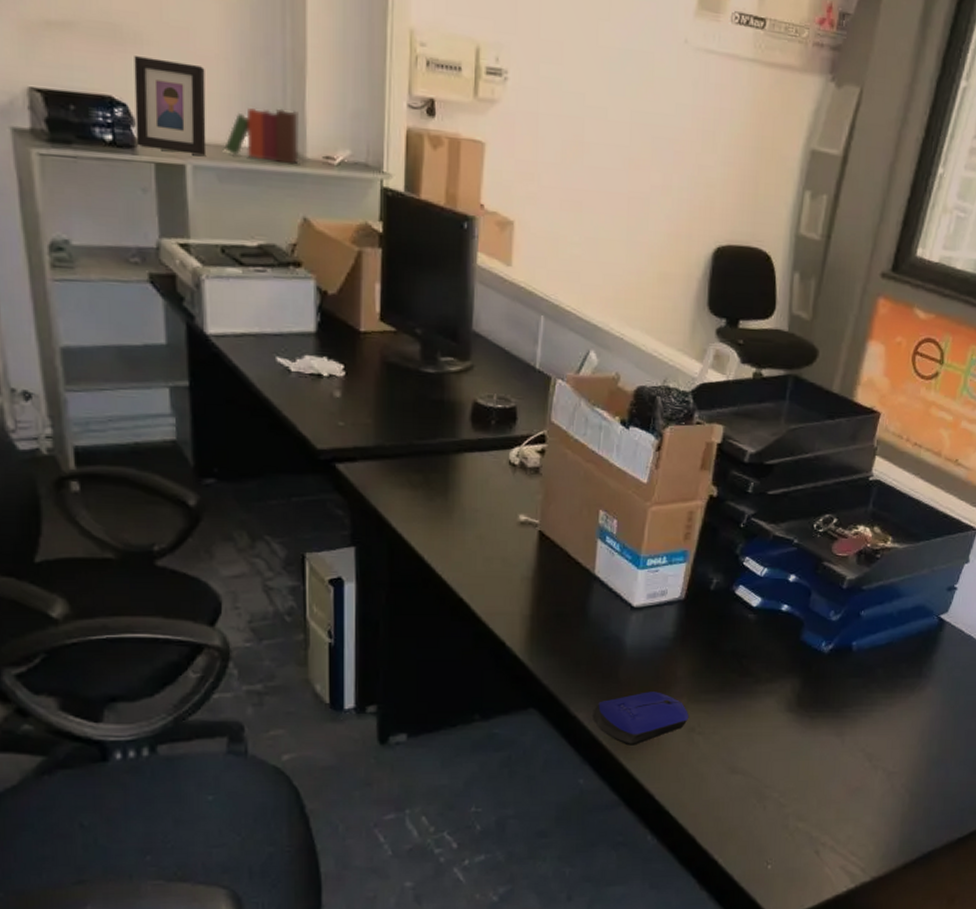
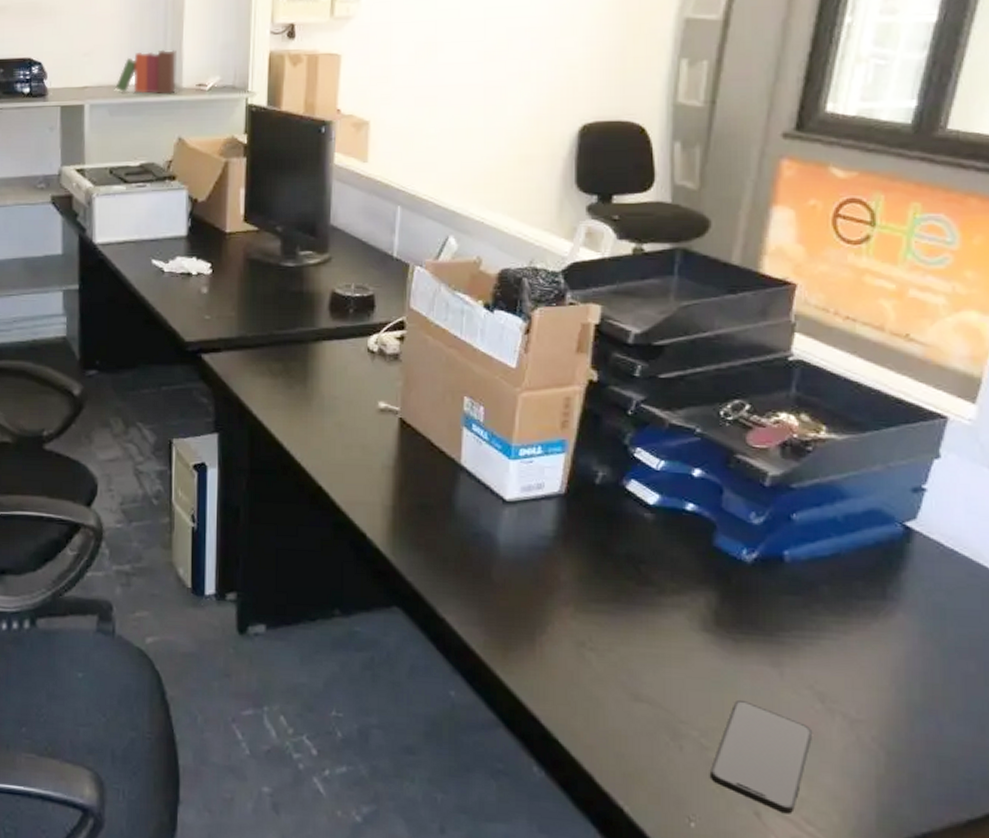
picture frame: present [134,56,207,155] -> none [47,24,103,96]
computer mouse: present [593,691,690,746] -> none [463,596,578,657]
phone: none [784,765,862,850] -> present [709,700,813,814]

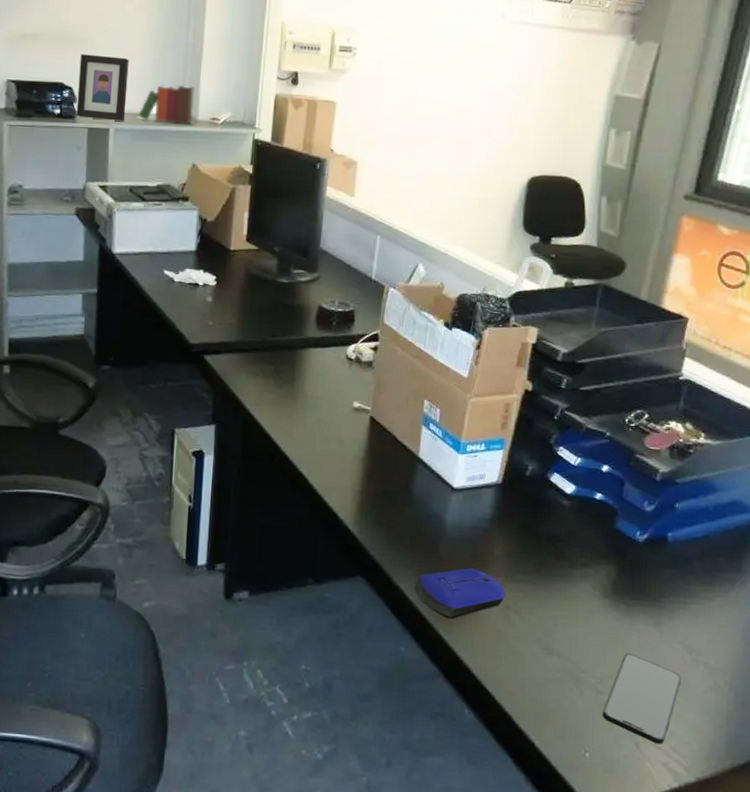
picture frame: none [47,24,103,96] -> present [76,54,129,121]
computer mouse: none [463,596,578,657] -> present [414,568,506,619]

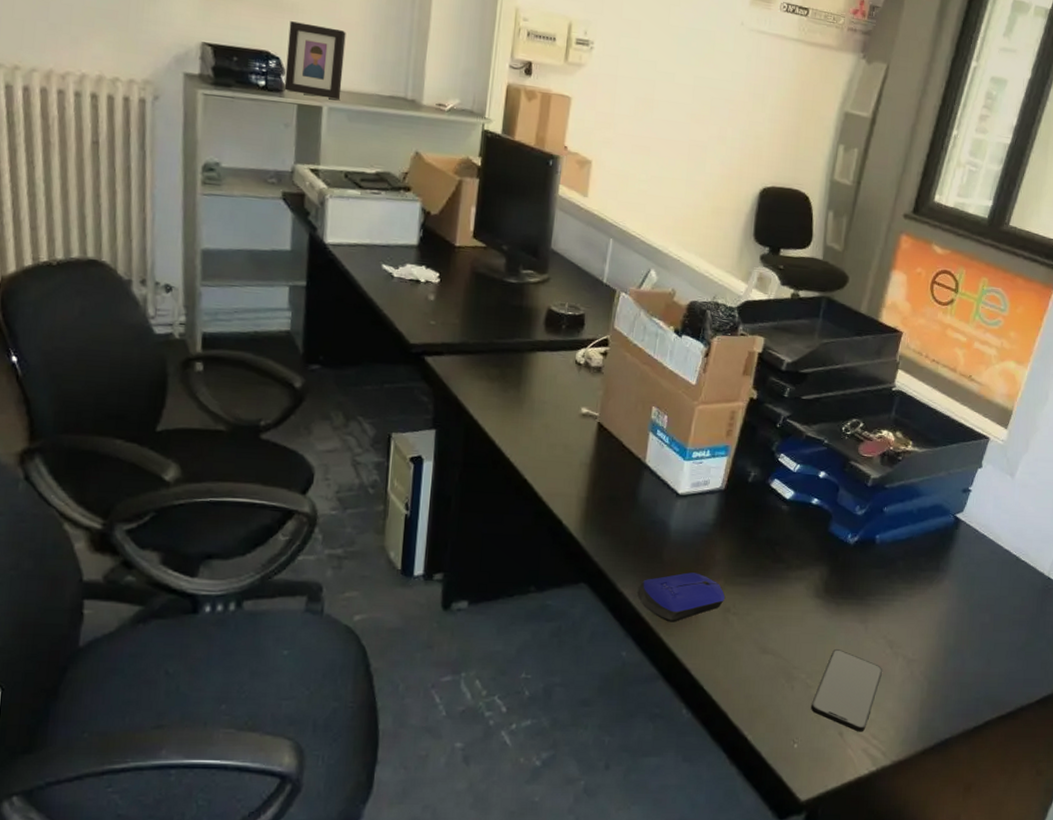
books: present [138,85,194,125] -> none [356,63,419,109]

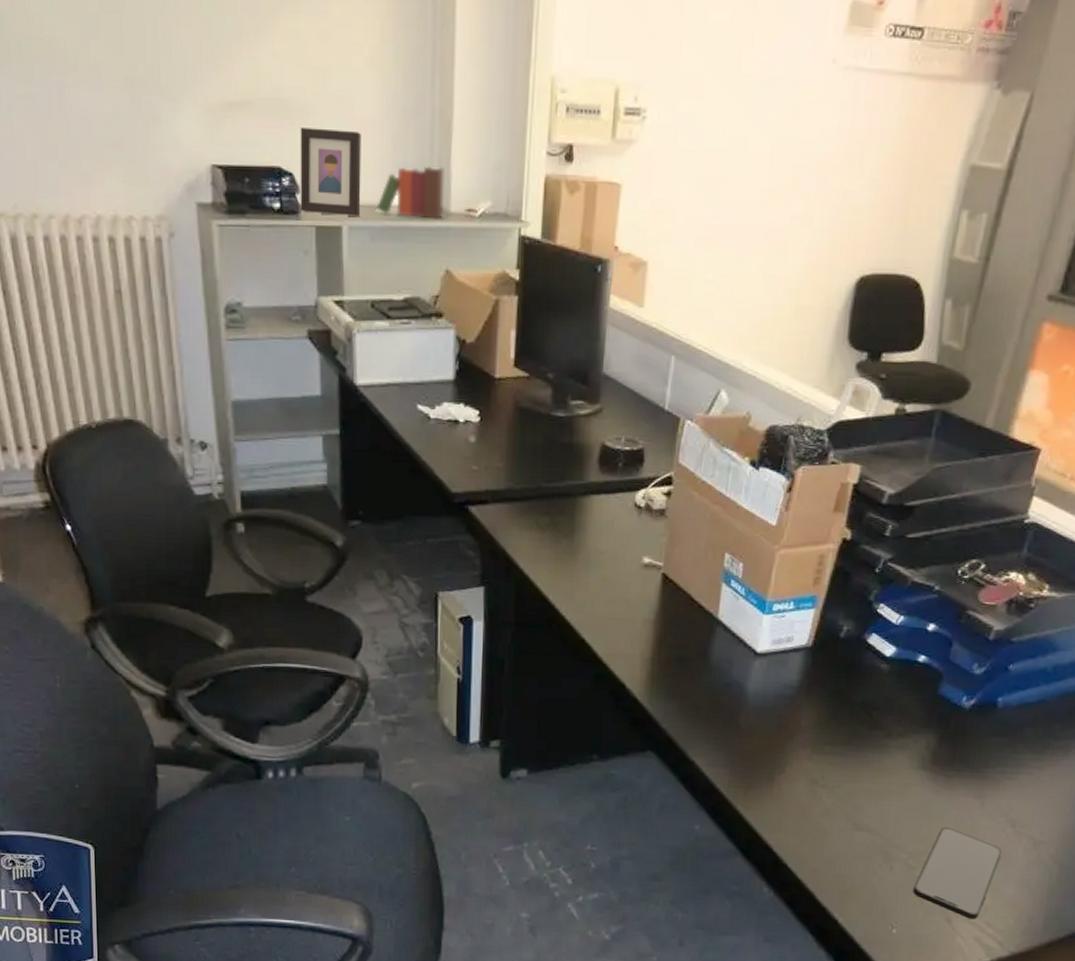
books: none [356,63,419,109] -> present [376,166,444,219]
computer mouse: present [637,572,726,622] -> none [711,740,813,795]

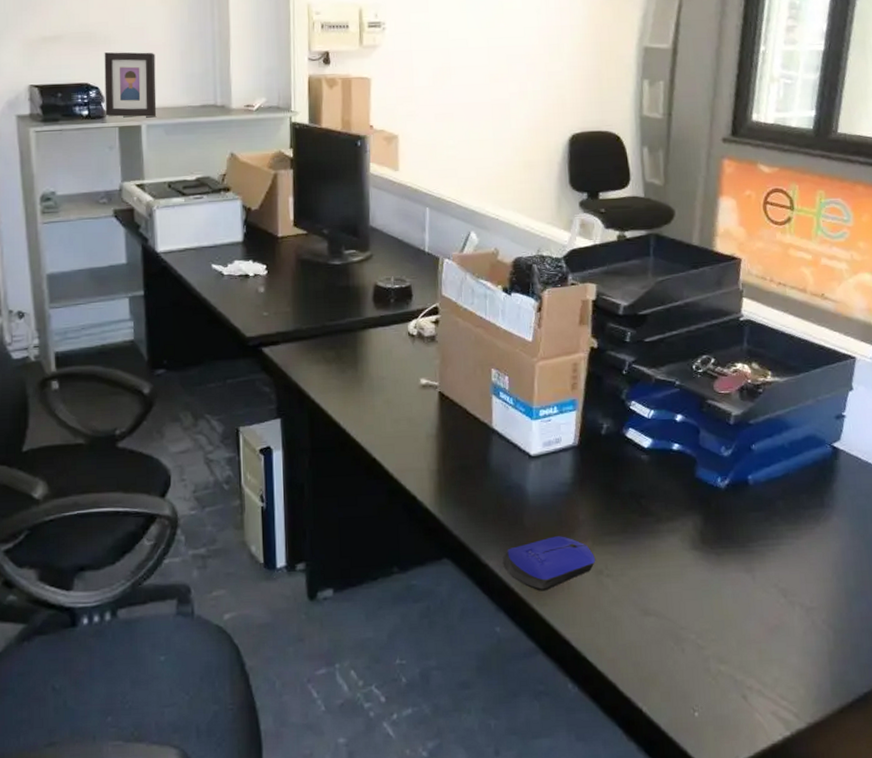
books: present [376,166,444,219] -> none [170,74,226,115]
computer mouse: none [711,740,813,795] -> present [502,536,596,591]
phone: present [912,827,1003,919] -> none [706,604,780,694]

